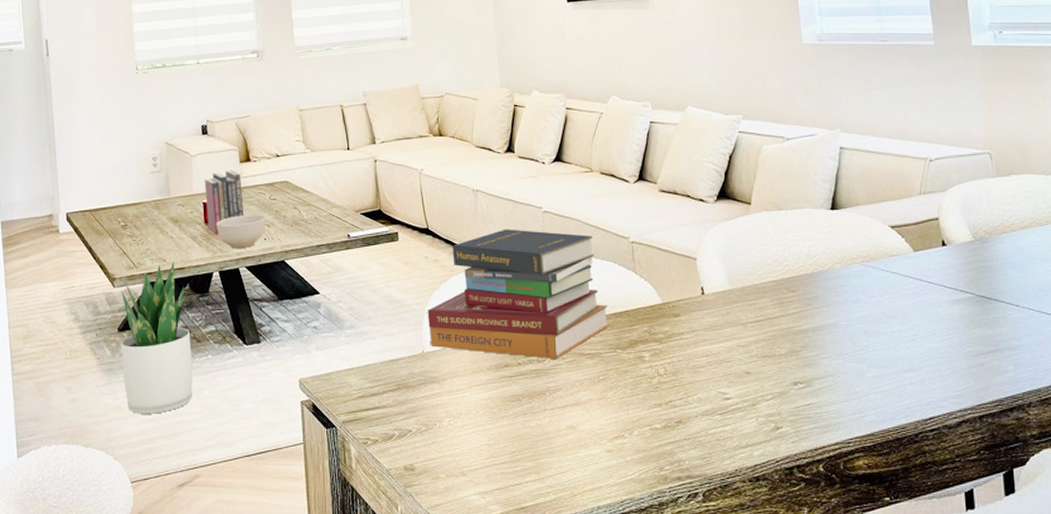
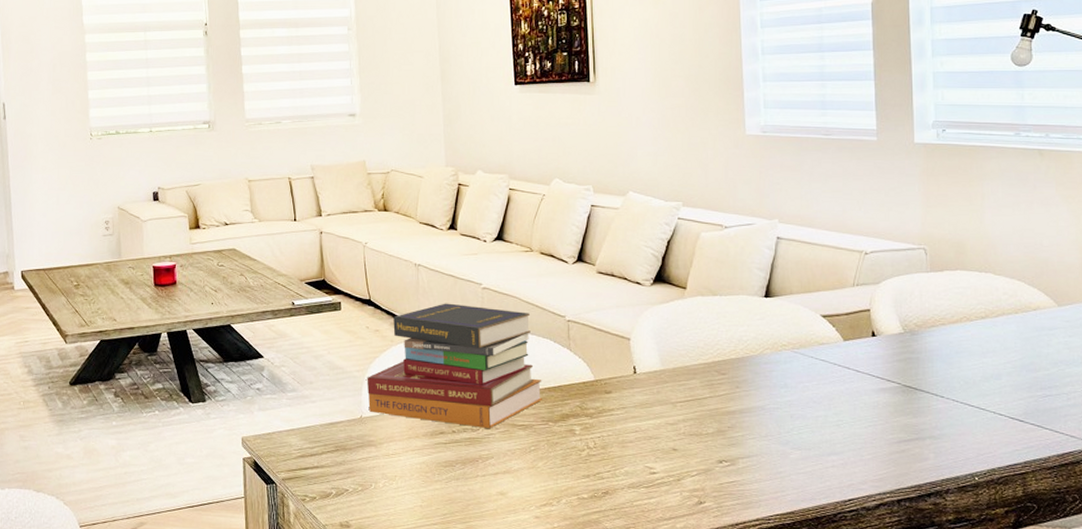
planter: present [121,262,193,414] -> none [72,322,140,464]
books: present [204,170,244,234] -> none [154,236,193,297]
bowl: present [215,215,266,249] -> none [165,279,214,312]

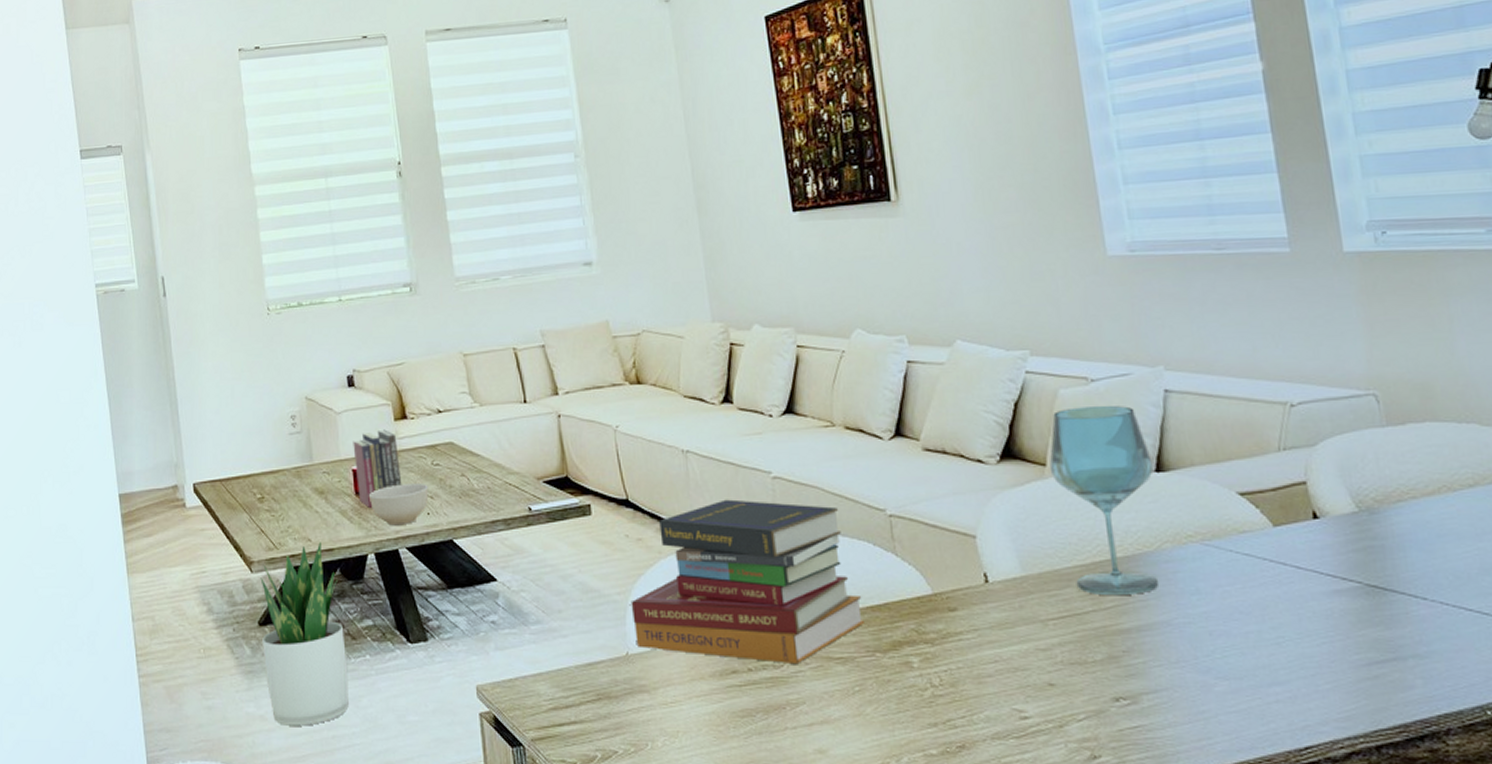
planter: none [72,322,140,464] -> present [260,542,349,726]
books: none [154,236,193,297] -> present [353,429,402,508]
bowl: none [165,279,214,312] -> present [368,484,429,526]
wine glass: none [688,247,763,387] -> present [1049,406,1160,596]

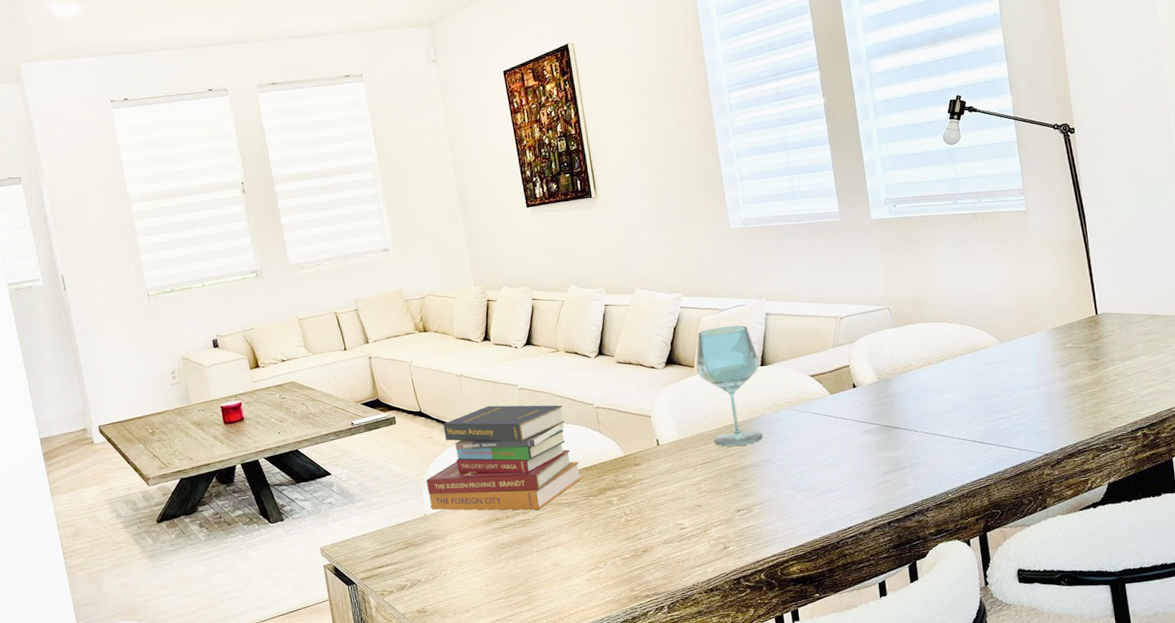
planter: present [260,542,349,726] -> none [156,460,229,590]
books: present [353,429,402,508] -> none [220,376,259,432]
bowl: present [368,484,429,526] -> none [234,412,279,444]

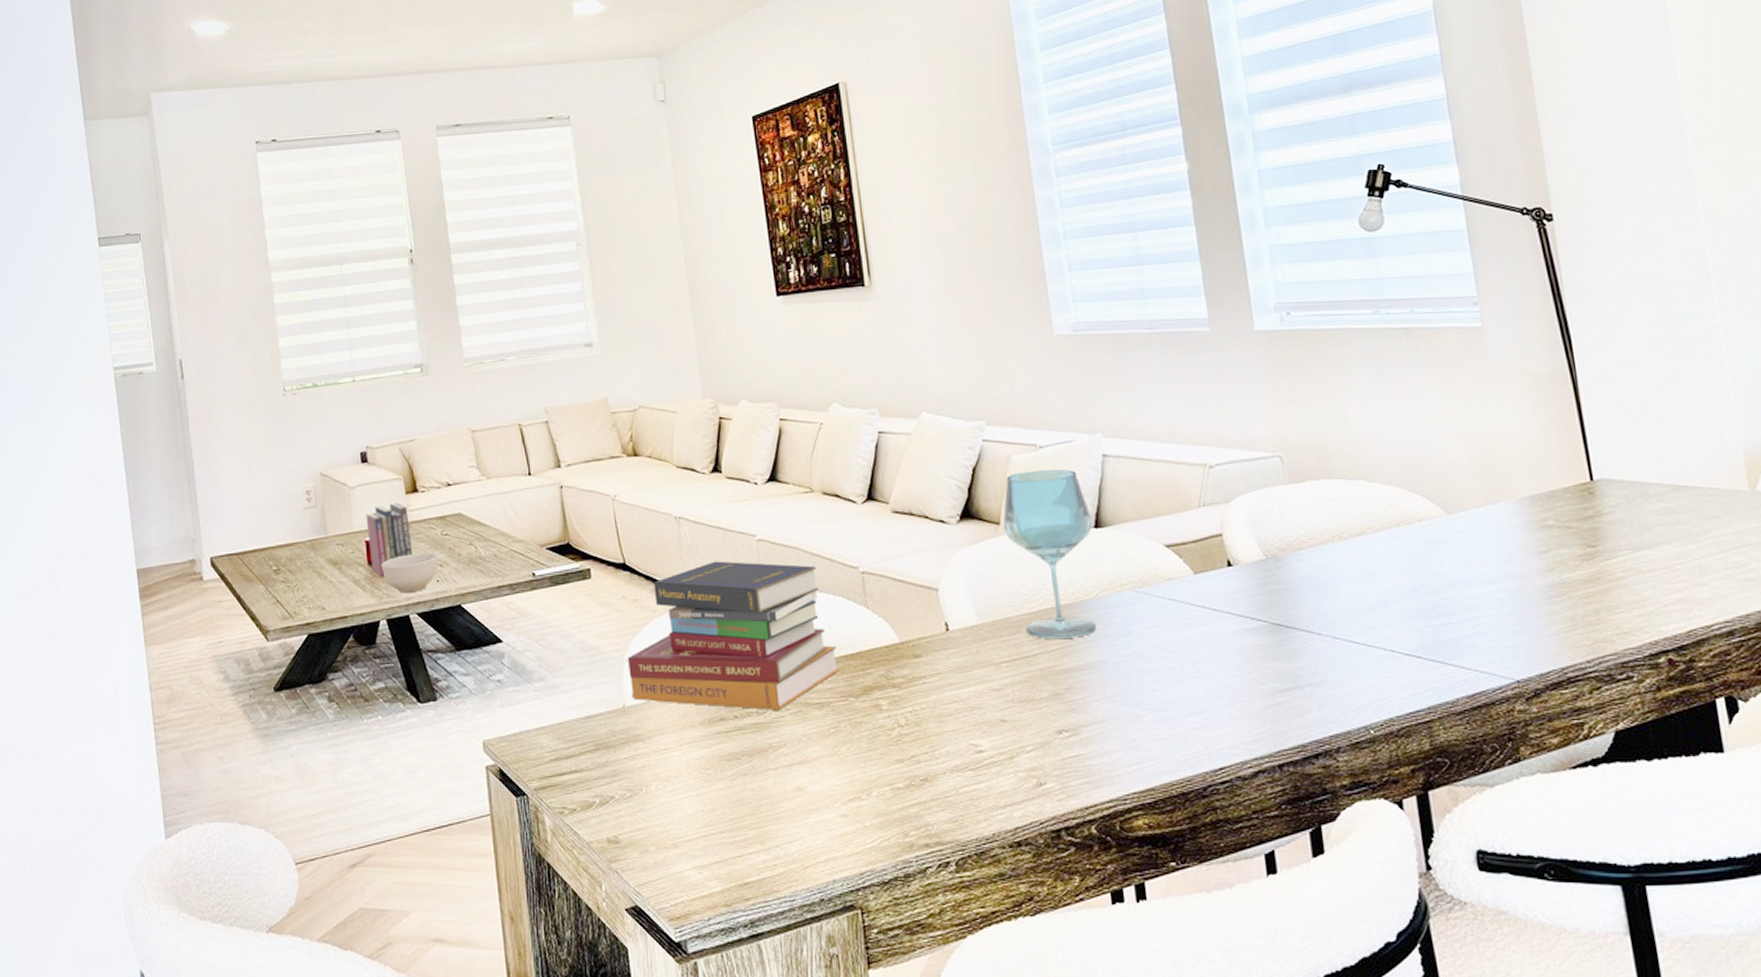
books: none [220,376,259,432] -> present [366,502,413,577]
bowl: none [234,412,279,444] -> present [380,553,438,593]

